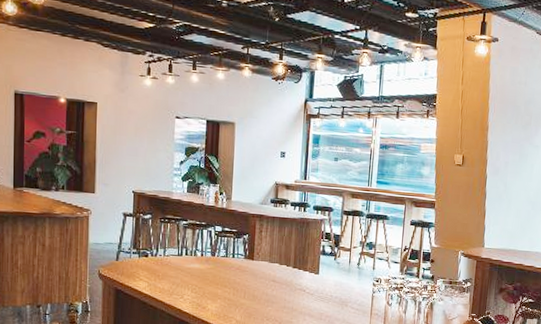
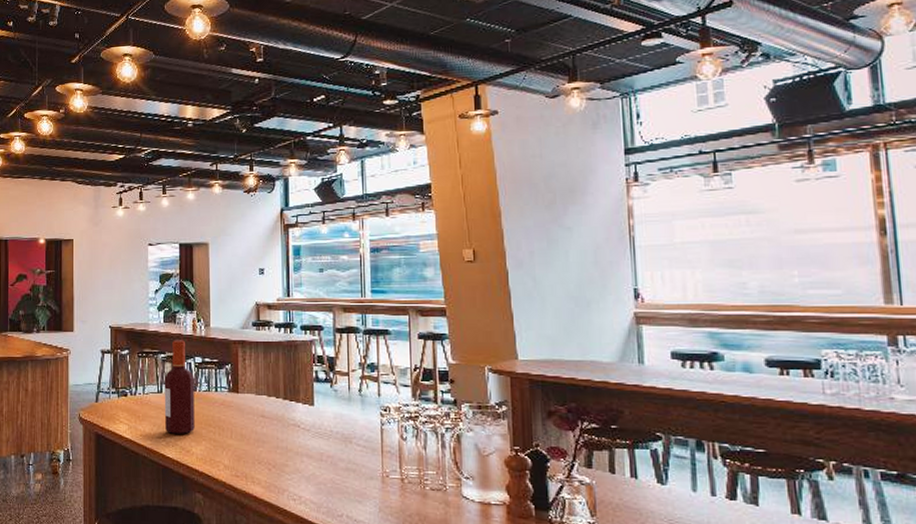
bottle: none [183,209,214,293] -> present [164,340,195,434]

